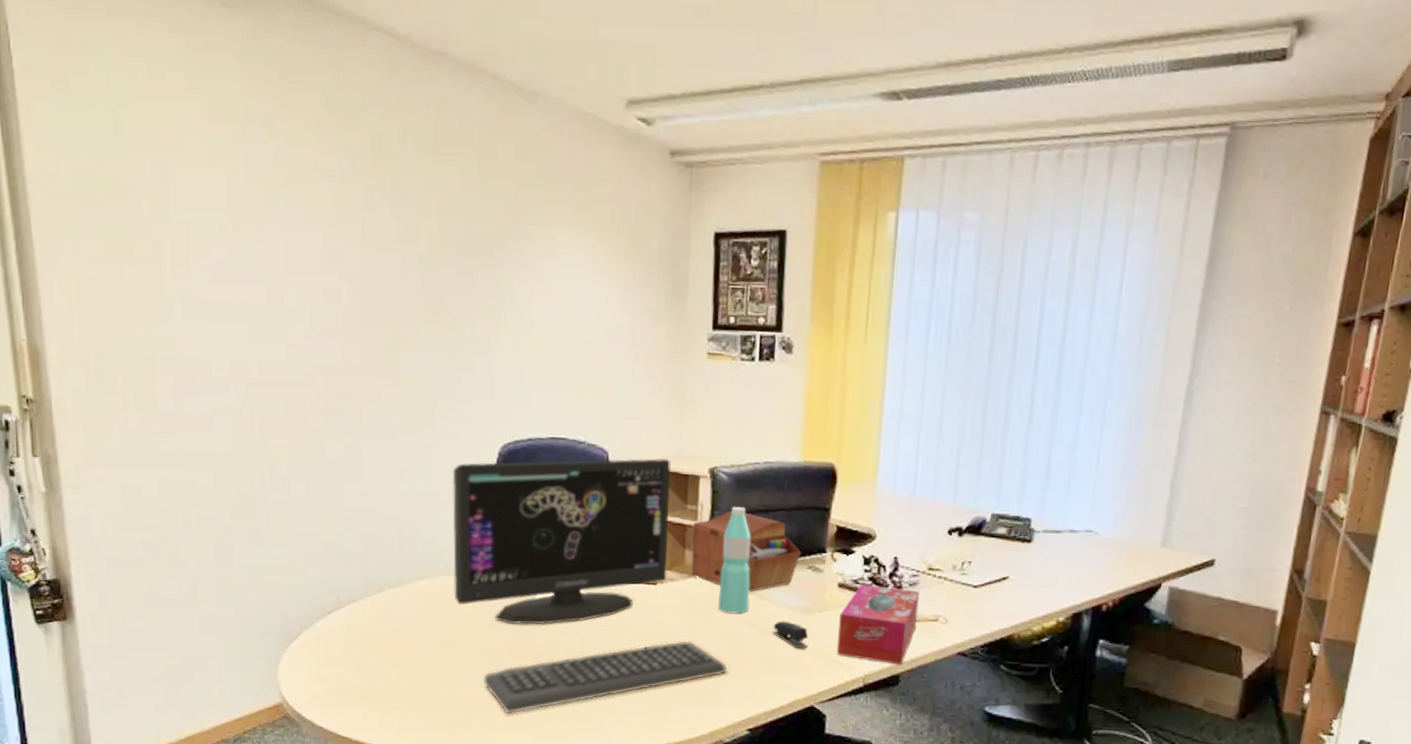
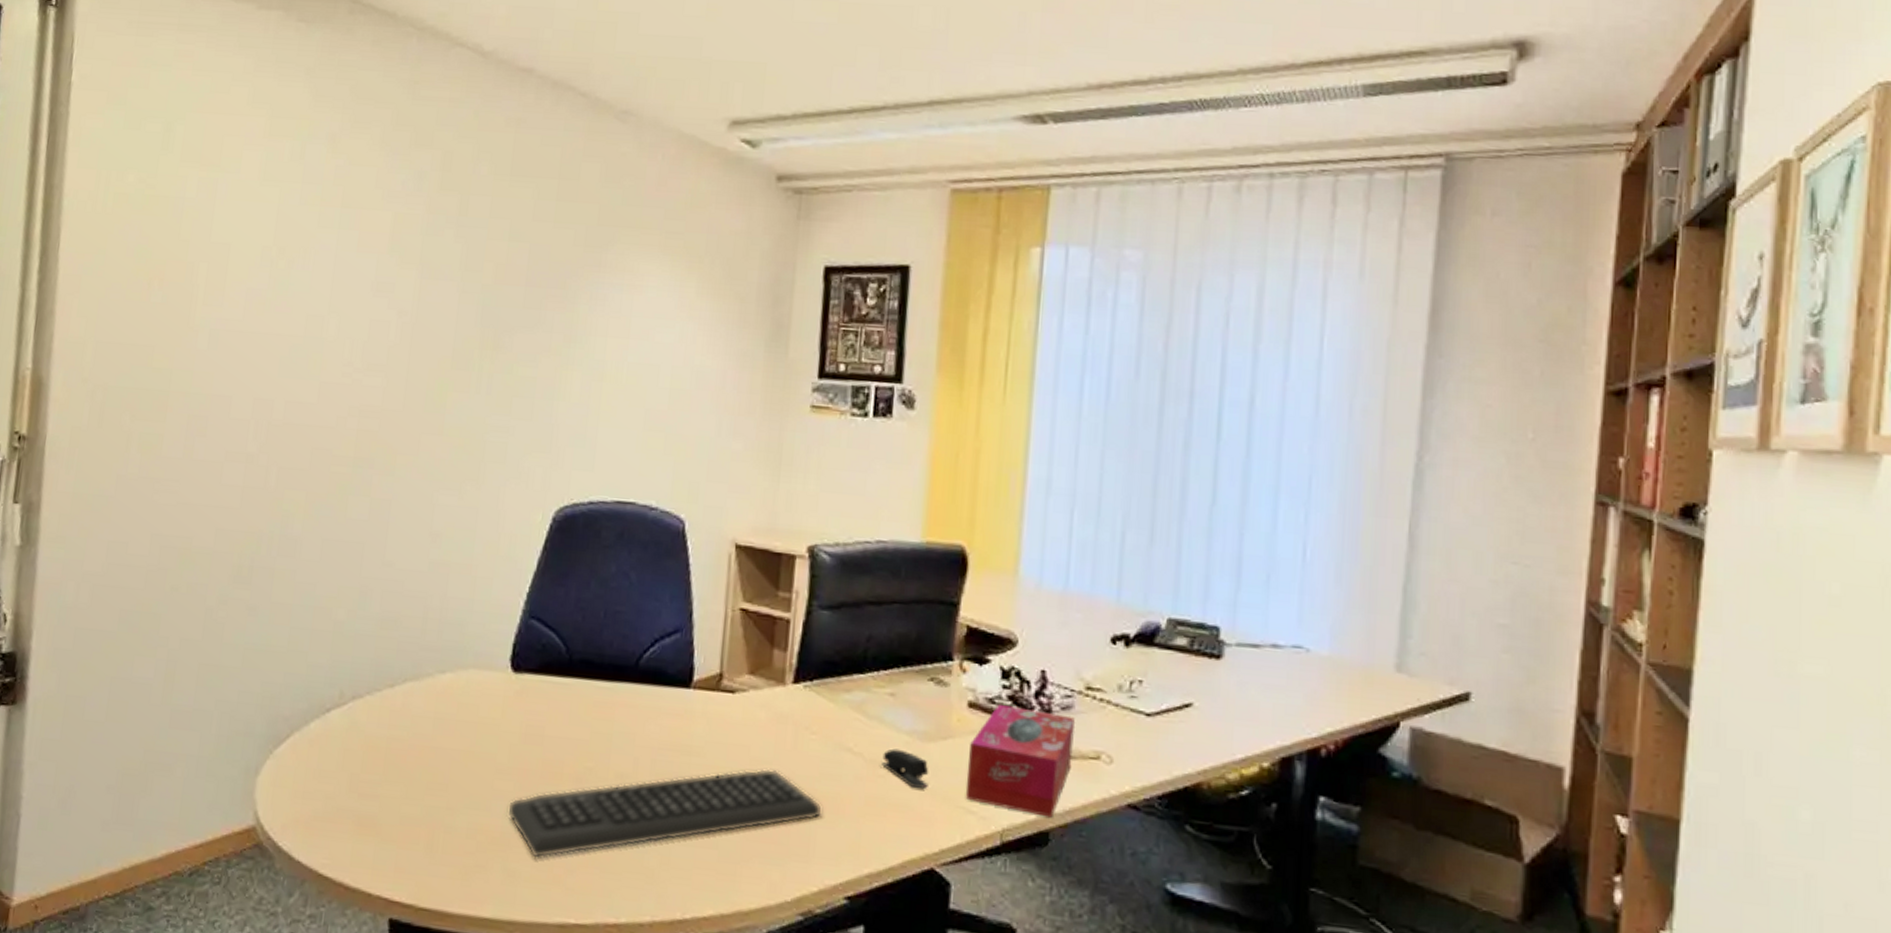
computer monitor: present [452,458,672,625] -> none [482,528,762,740]
sewing box: present [691,510,802,592] -> none [780,600,922,709]
water bottle: present [718,507,751,614] -> none [812,596,857,737]

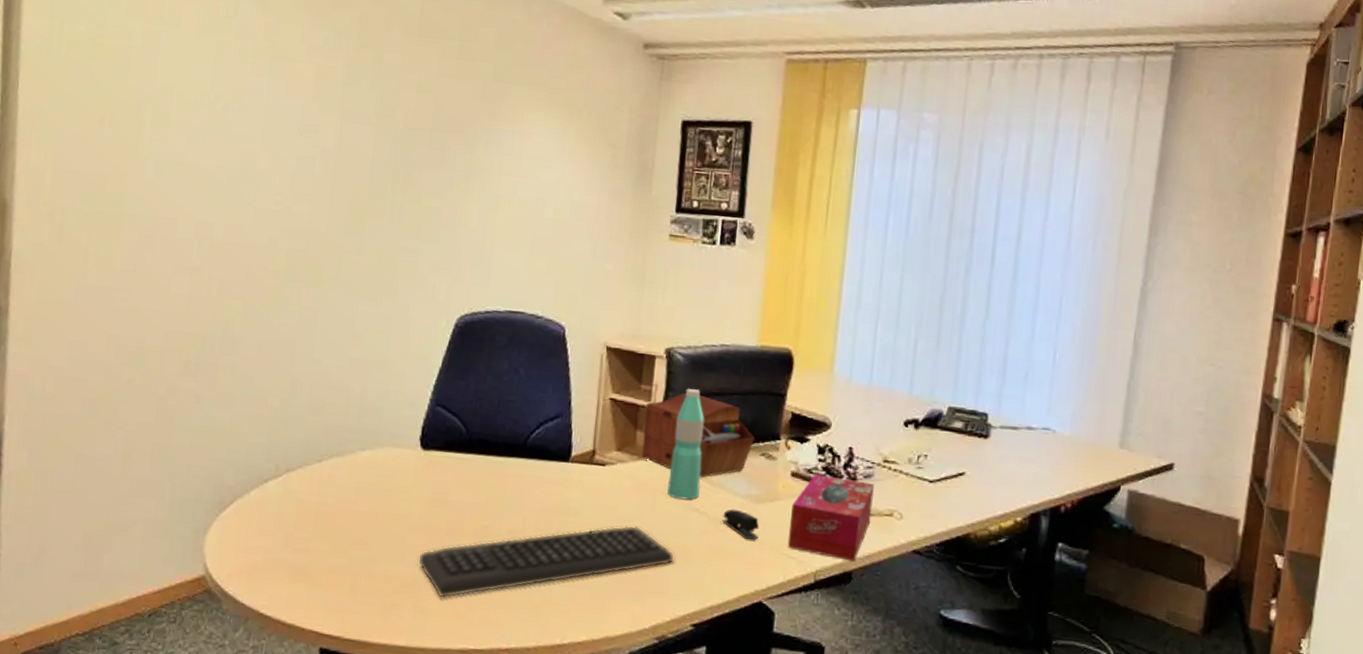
sewing box: none [780,600,922,709] -> present [642,392,755,478]
water bottle: none [812,596,857,737] -> present [667,389,704,500]

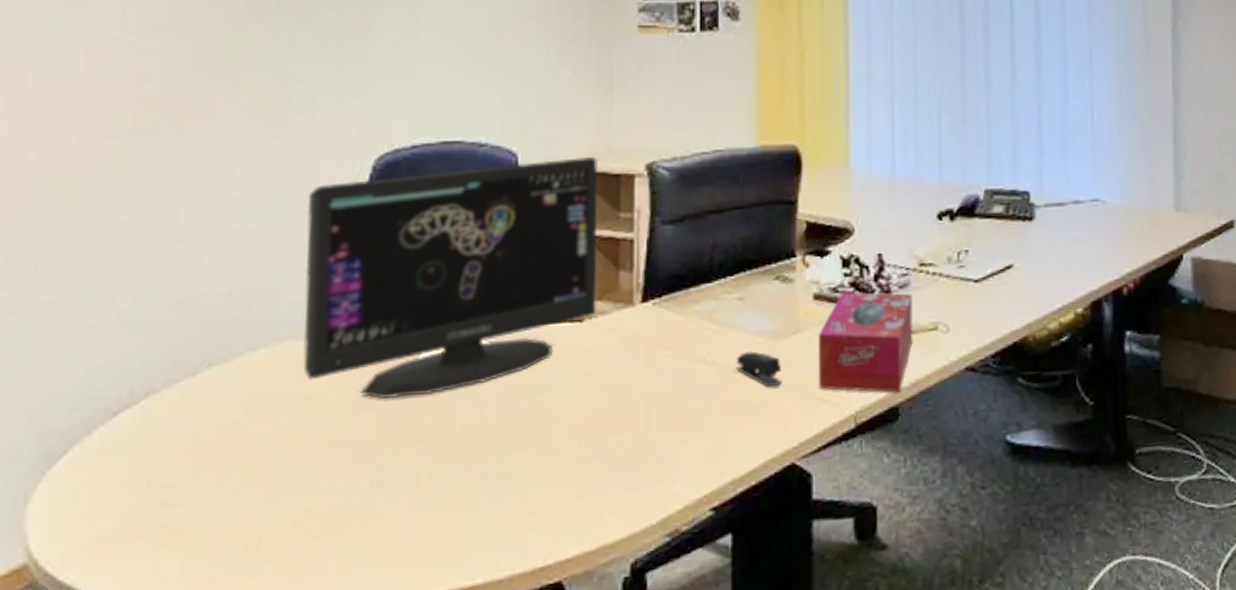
computer monitor: none [396,333,628,504] -> present [303,157,599,399]
keyboard: present [417,525,675,598] -> none [340,392,682,533]
sewing box: present [642,392,755,478] -> none [627,214,766,318]
water bottle: present [667,389,704,500] -> none [665,209,704,350]

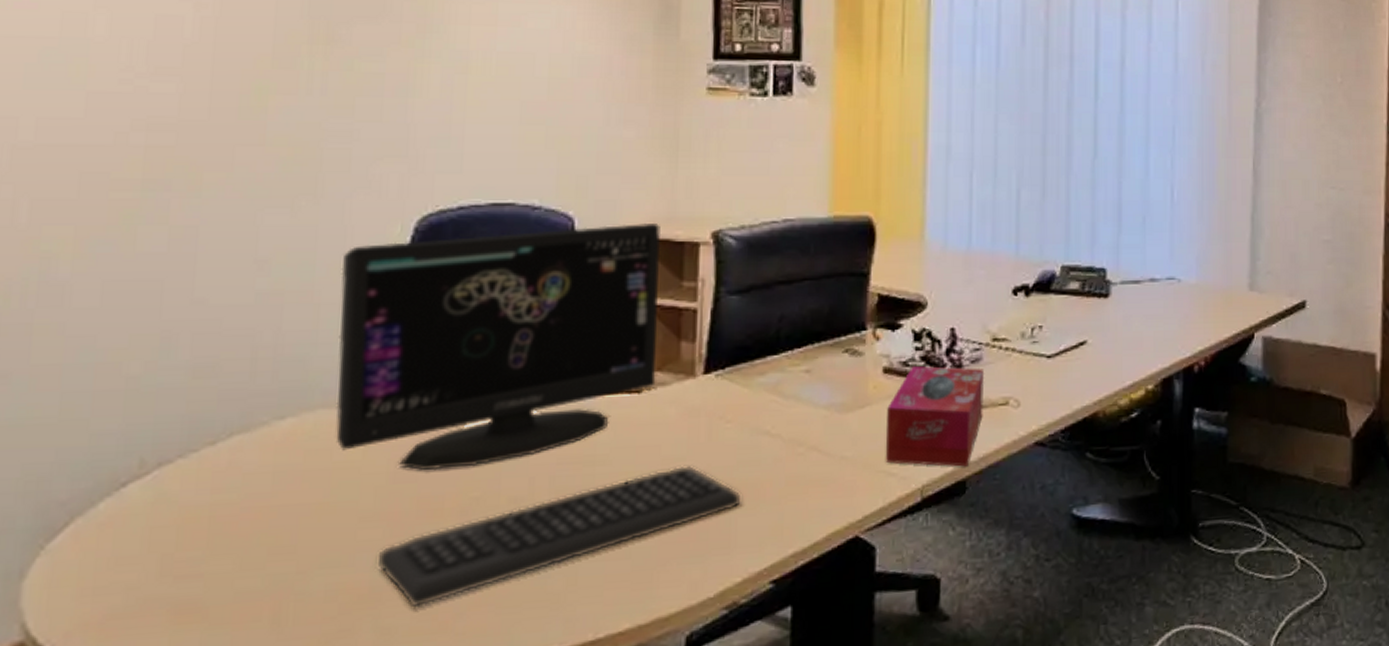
keyboard: none [340,392,682,533] -> present [375,465,743,608]
stapler: present [736,351,782,388] -> none [801,424,849,461]

